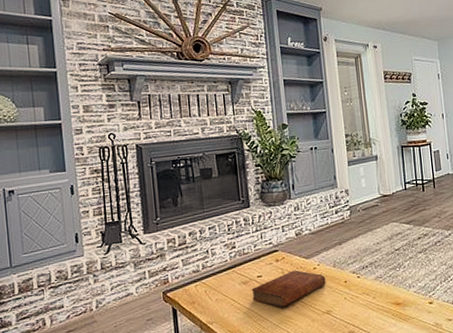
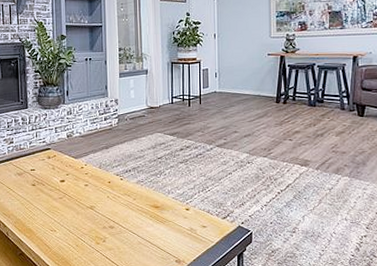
bible: present [251,270,326,308] -> none [25,167,92,199]

